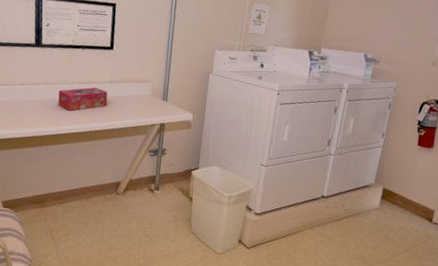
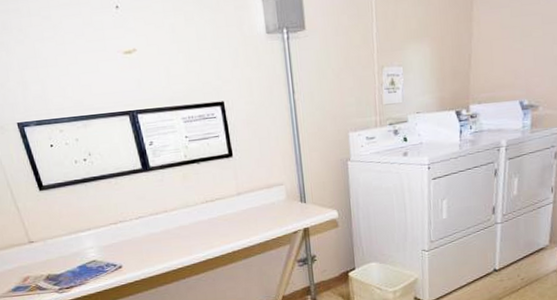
tissue box: present [58,87,108,111] -> none [181,203,240,236]

